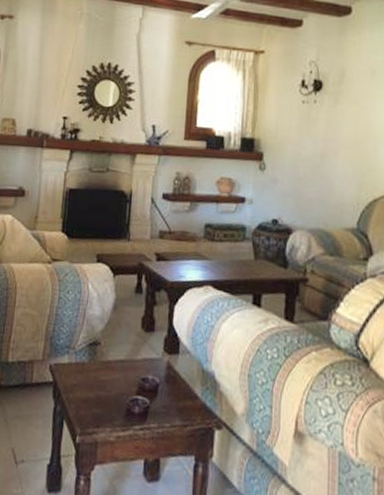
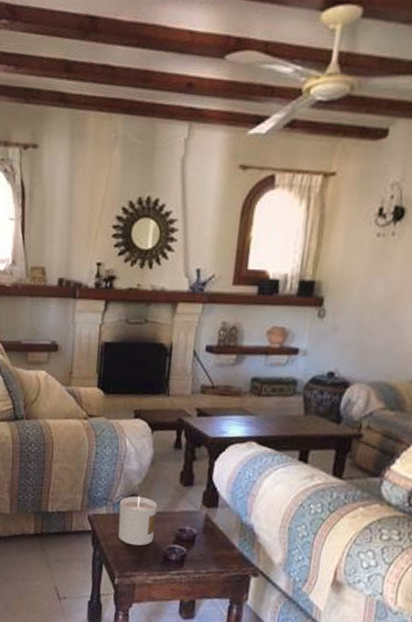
candle: none [80,342,120,398] -> present [118,495,158,546]

